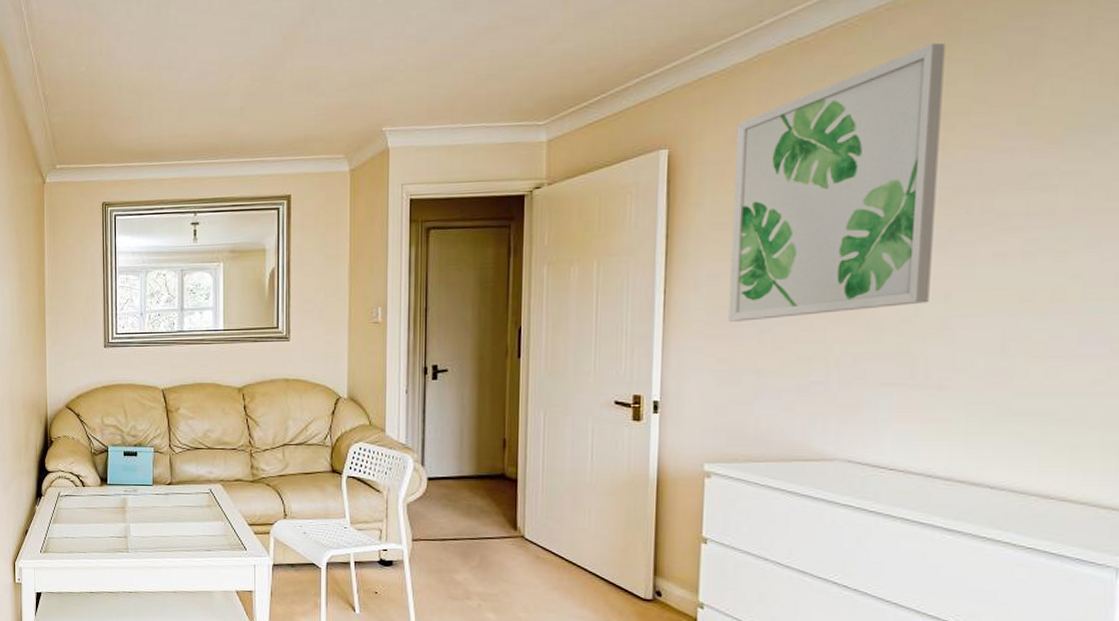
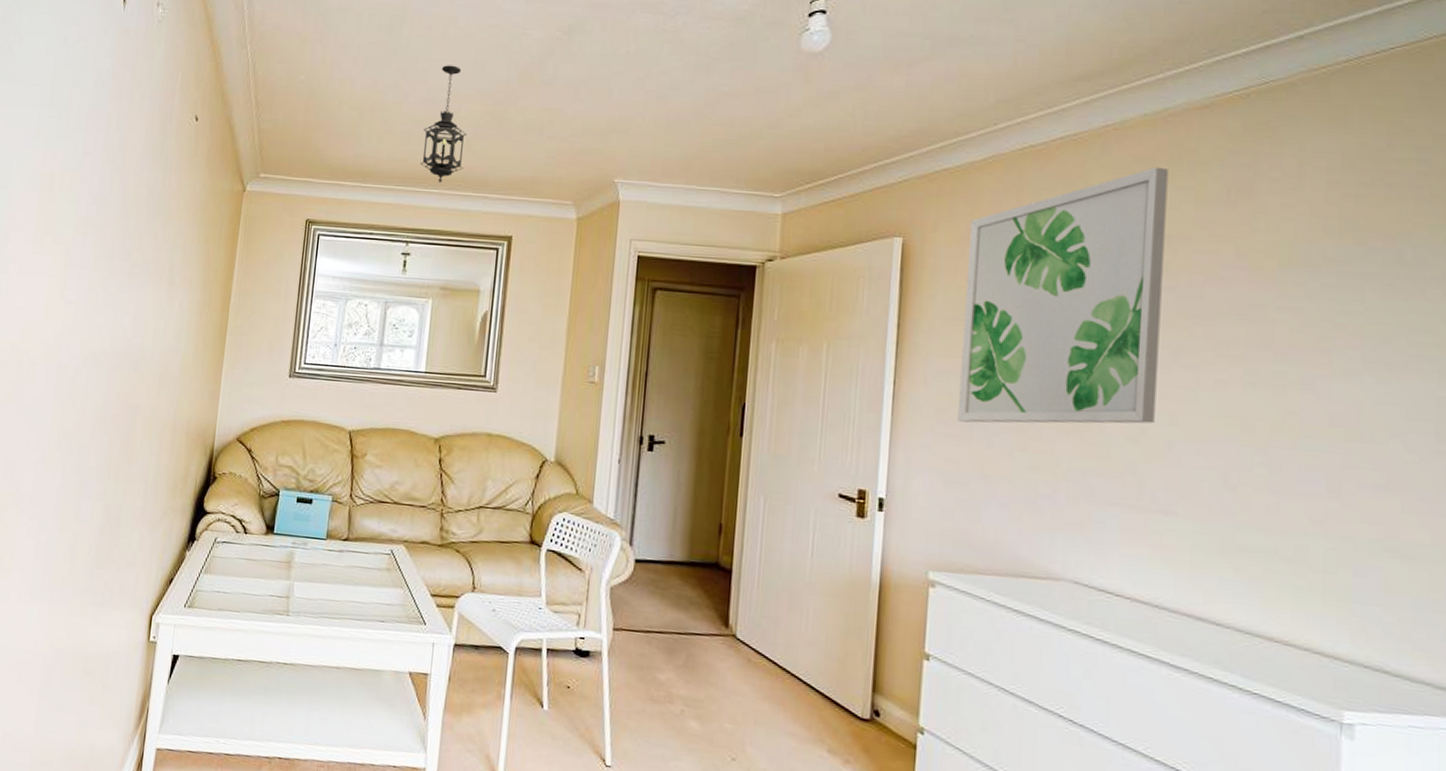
hanging lantern: none [199,37,240,153] -> present [420,65,467,183]

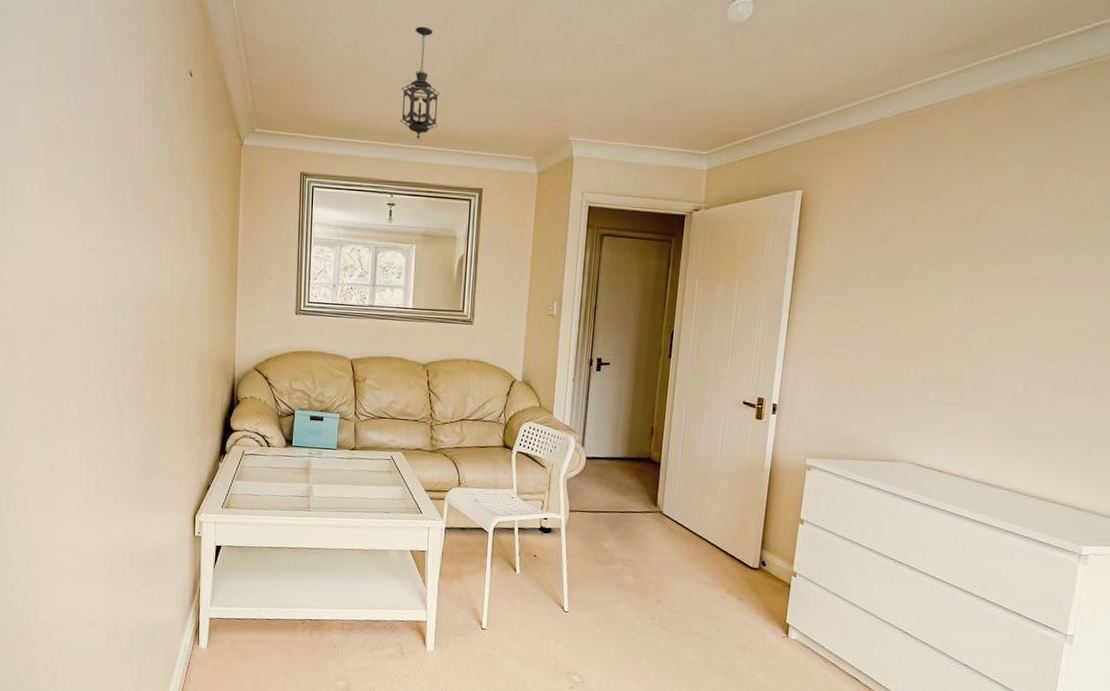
wall art: present [957,166,1169,424] -> none [835,131,1011,344]

